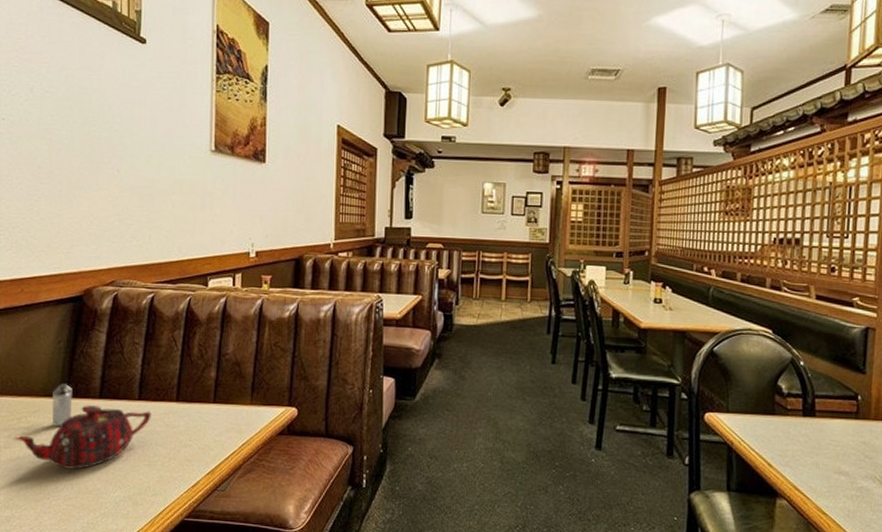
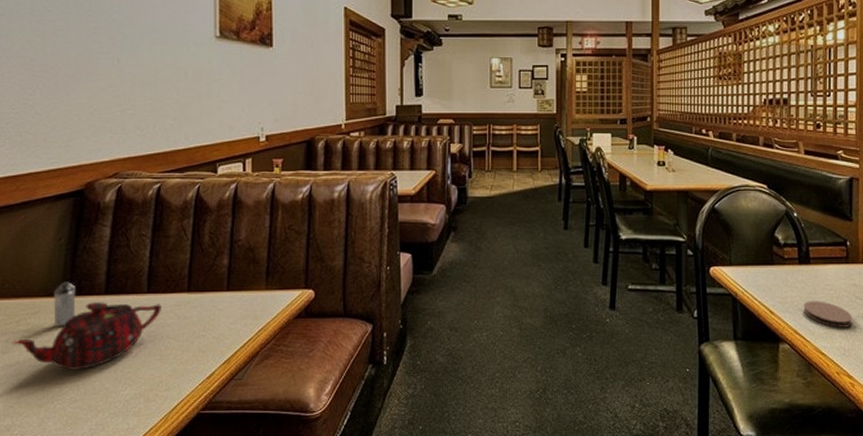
coaster: none [805,456,859,488] -> present [804,301,852,328]

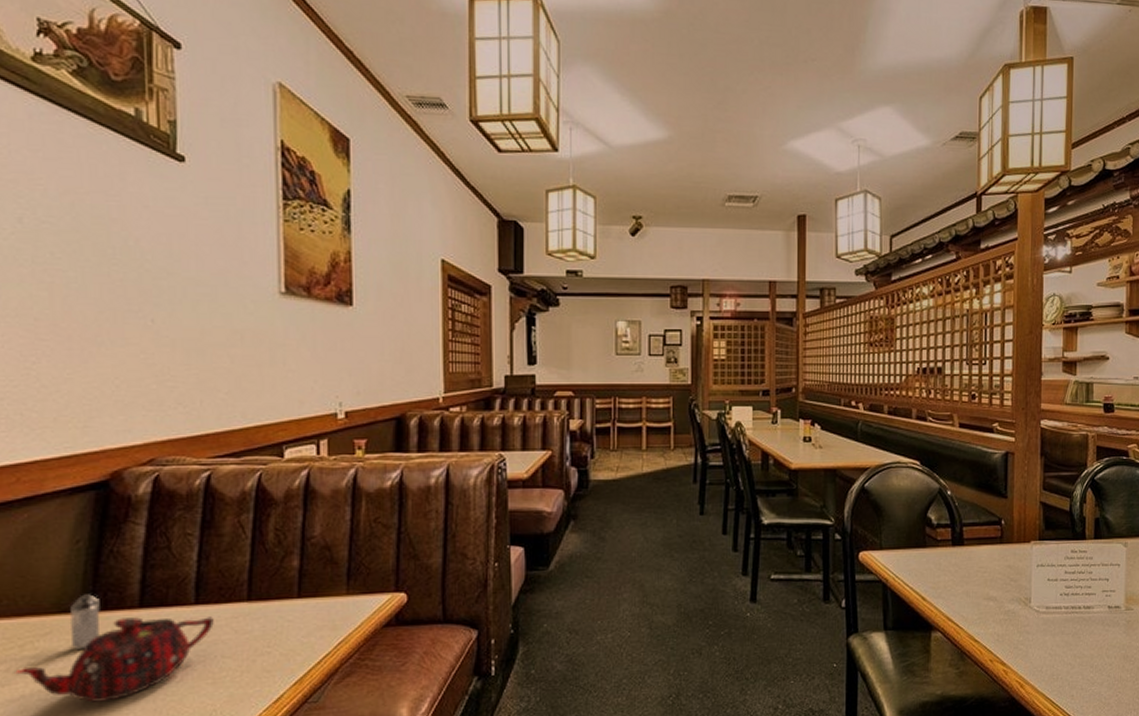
coaster: present [804,301,852,328] -> none [957,584,1006,613]

